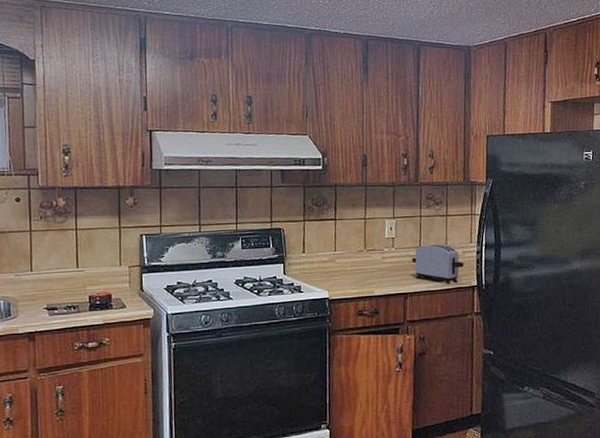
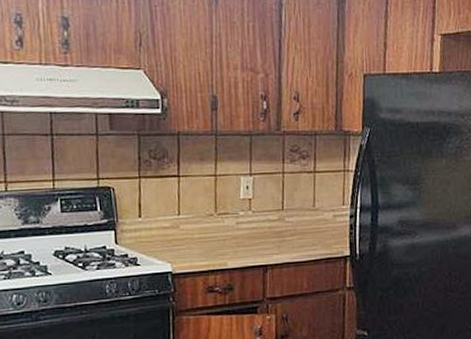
toaster: present [412,244,464,284] -> none [273,206,335,254]

